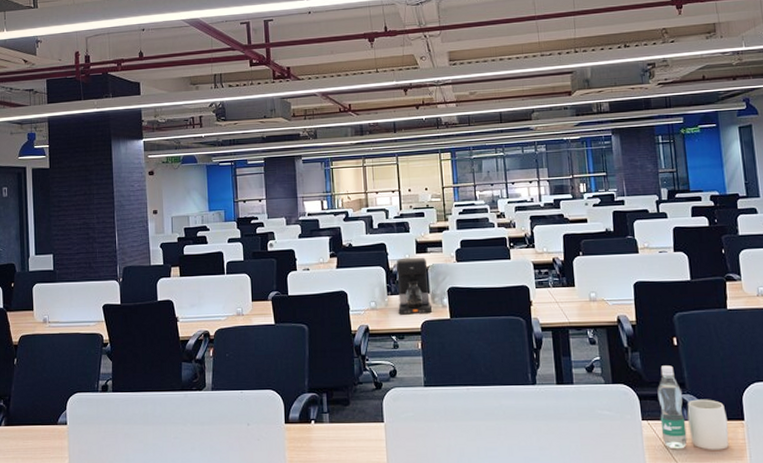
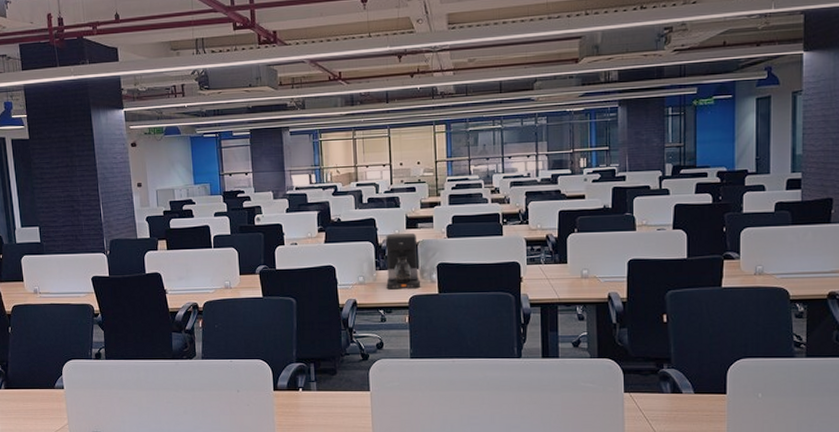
bottle: present [657,365,687,449] -> none [642,341,668,420]
mug: present [687,399,730,450] -> none [670,374,709,421]

